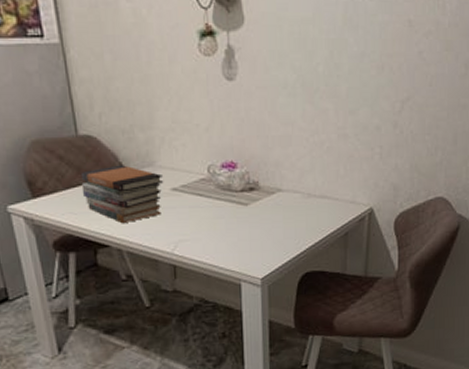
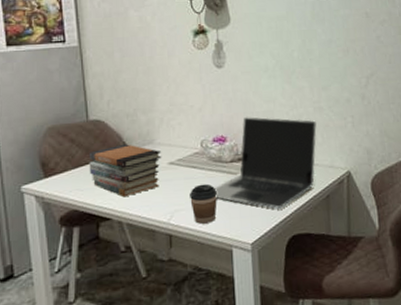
coffee cup: none [195,213,227,256] -> present [190,183,218,224]
laptop: none [222,141,339,244] -> present [214,117,317,209]

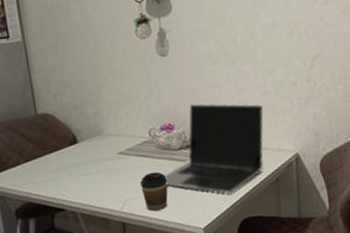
book stack: present [88,144,162,198] -> none [39,136,112,188]

